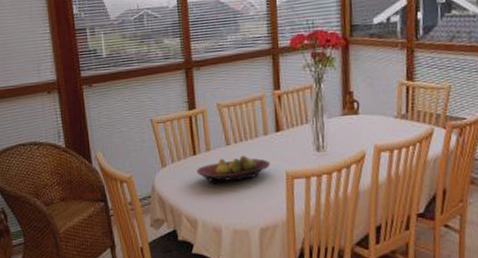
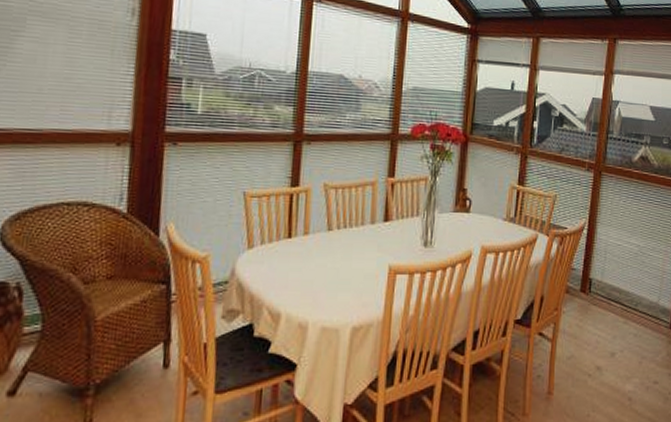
fruit bowl: present [196,155,271,184] -> none [288,243,374,273]

